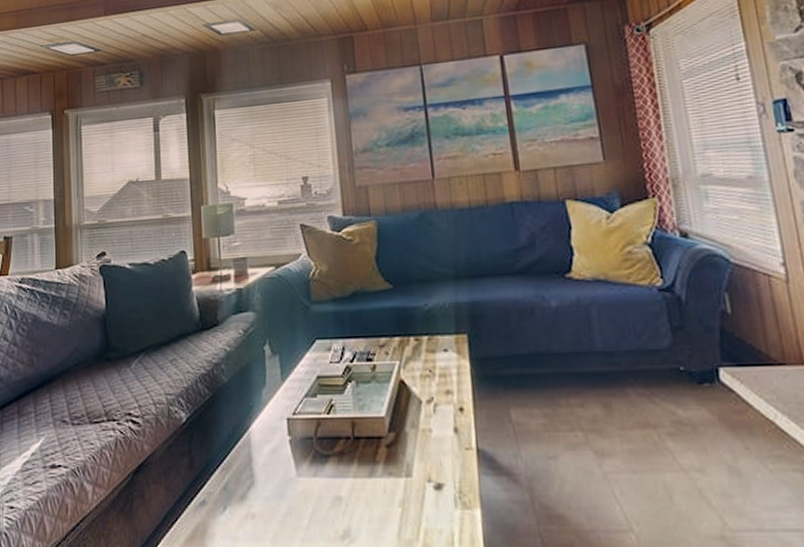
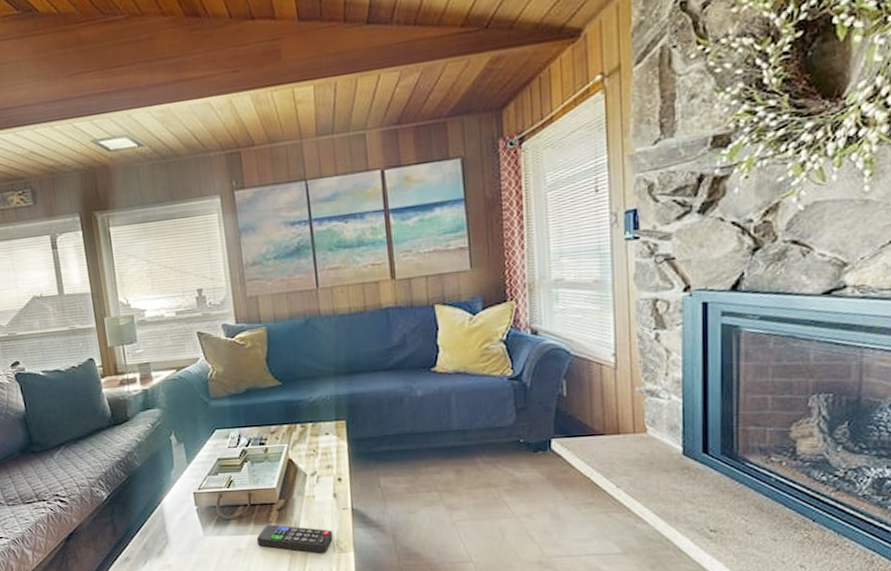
remote control: none [360,466,455,508] -> present [256,525,333,553]

